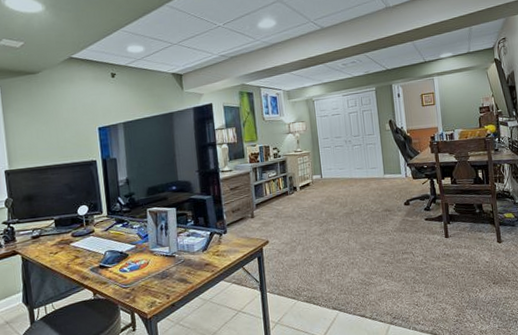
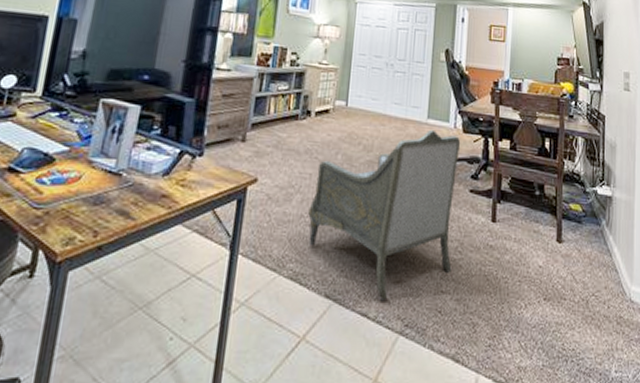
armchair: none [309,181,421,305] -> present [308,129,461,300]

